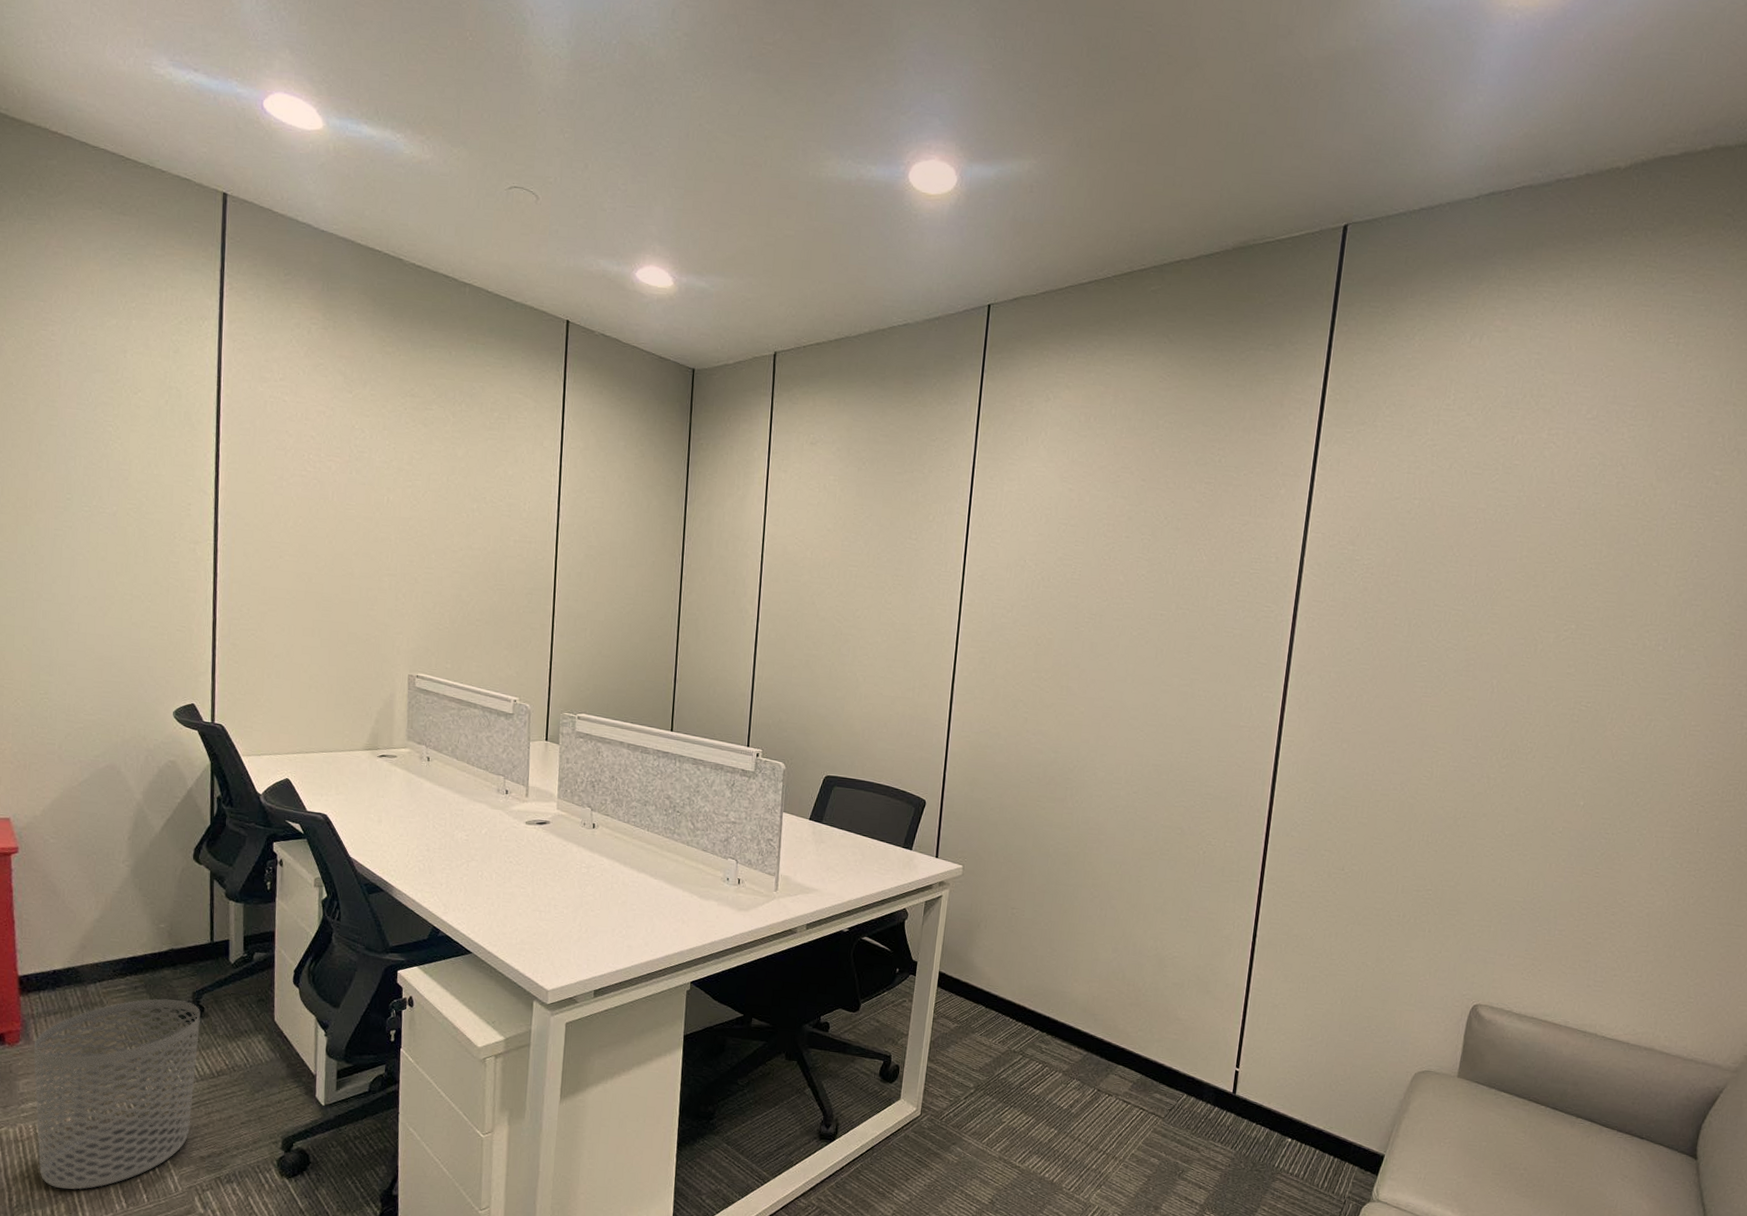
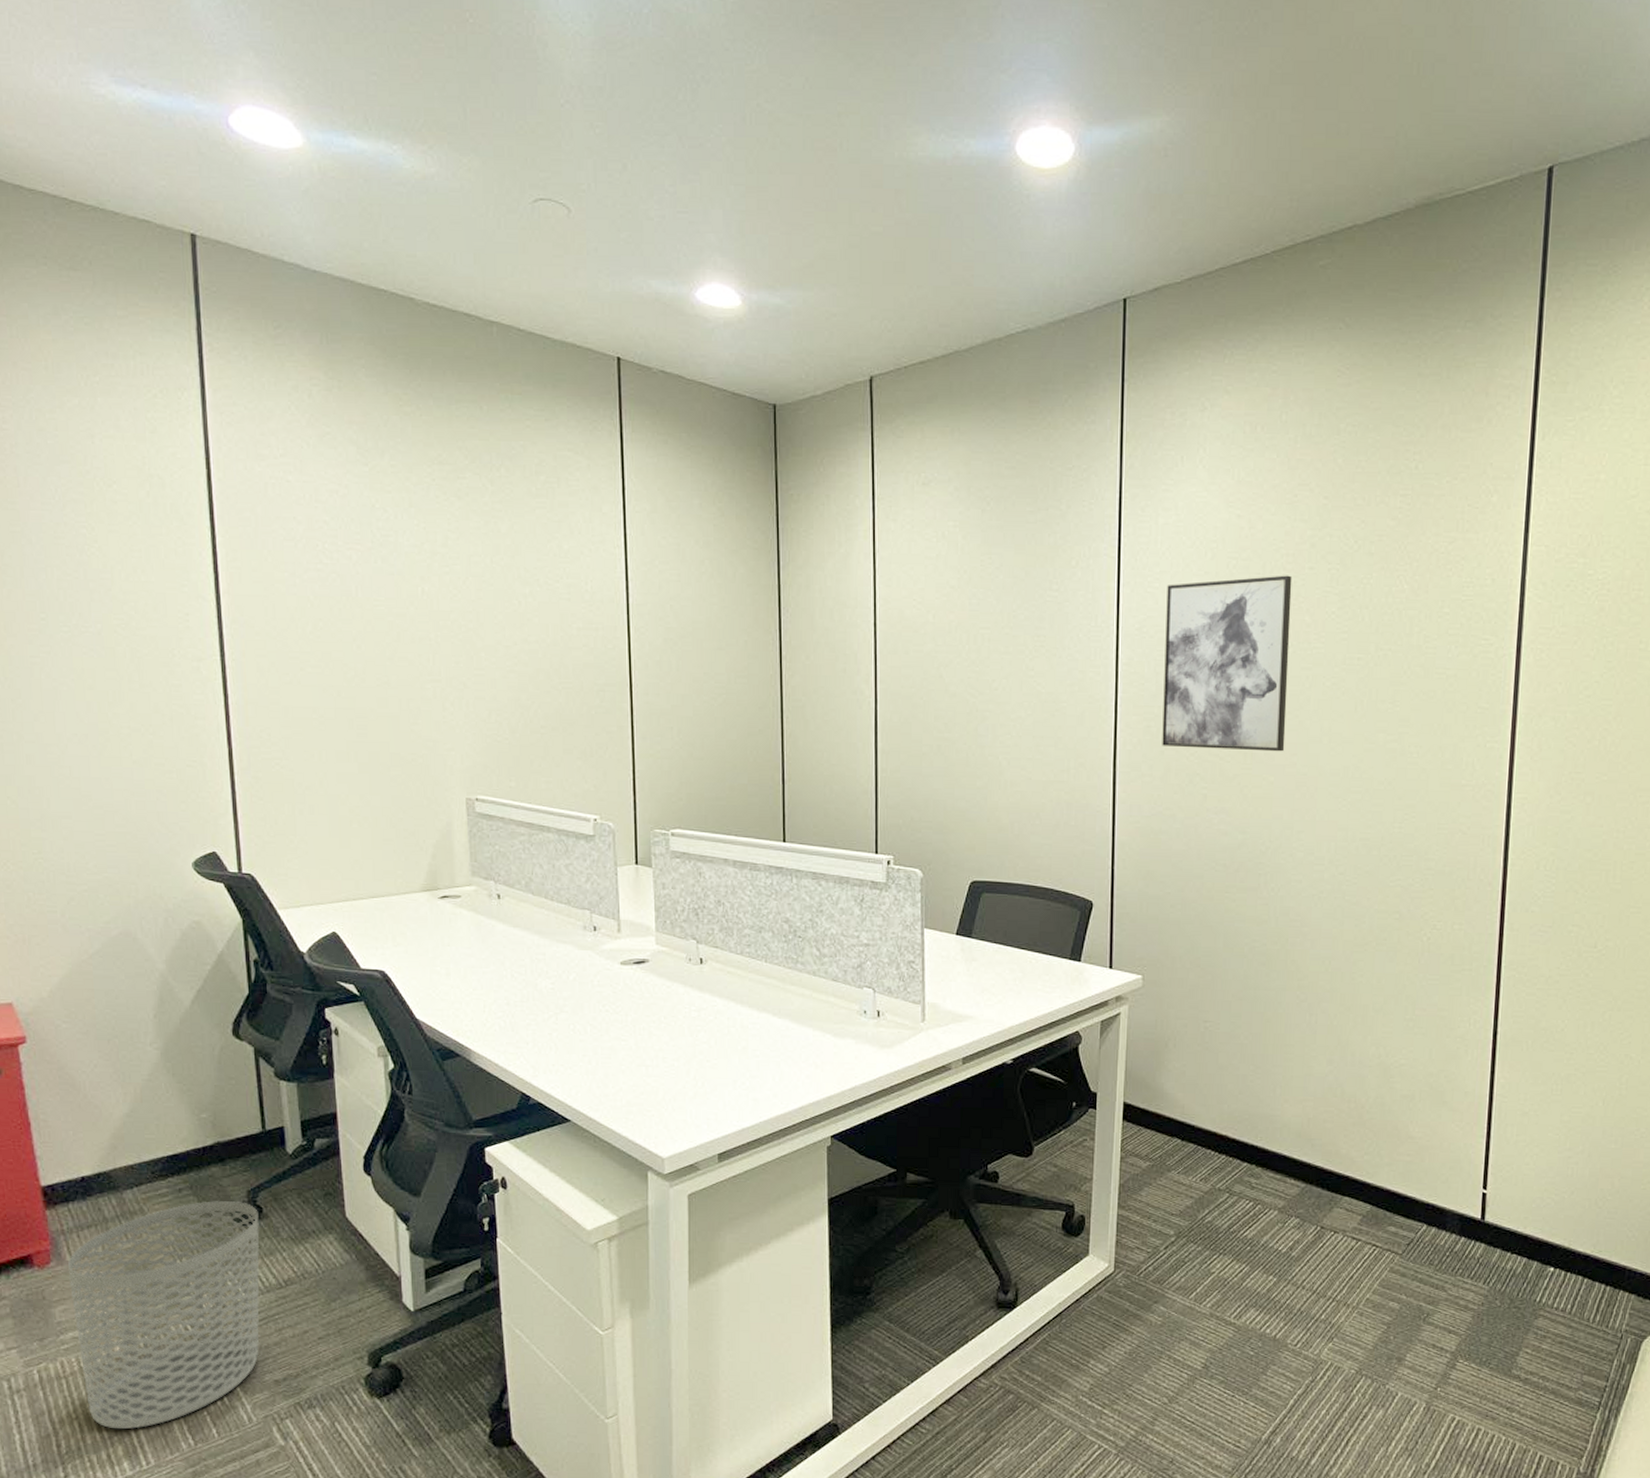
wall art: none [993,541,1111,687] -> present [1162,575,1292,752]

